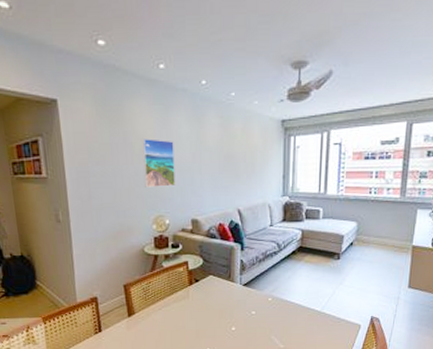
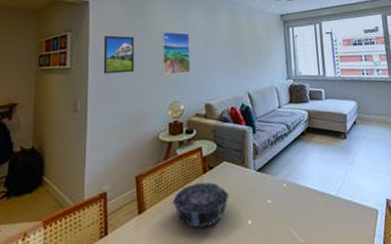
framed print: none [78,142,115,185] -> present [103,35,135,74]
decorative bowl: none [160,292,214,331] -> present [172,182,229,228]

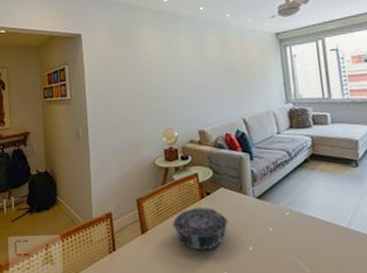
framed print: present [103,35,135,74] -> none [97,66,128,104]
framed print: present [162,32,190,75] -> none [151,59,182,103]

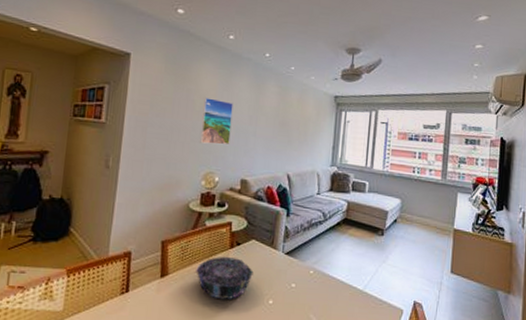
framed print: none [151,59,182,103] -> present [200,97,234,145]

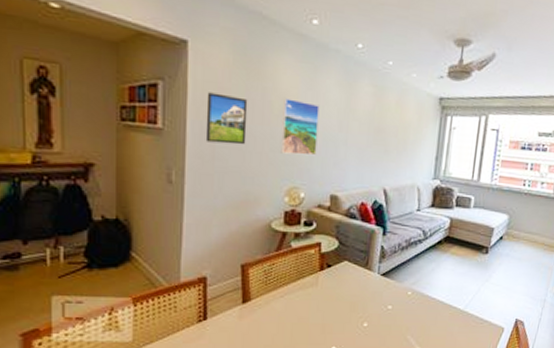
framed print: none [139,93,175,136] -> present [205,92,248,145]
decorative bowl: present [196,256,253,300] -> none [282,279,346,324]

